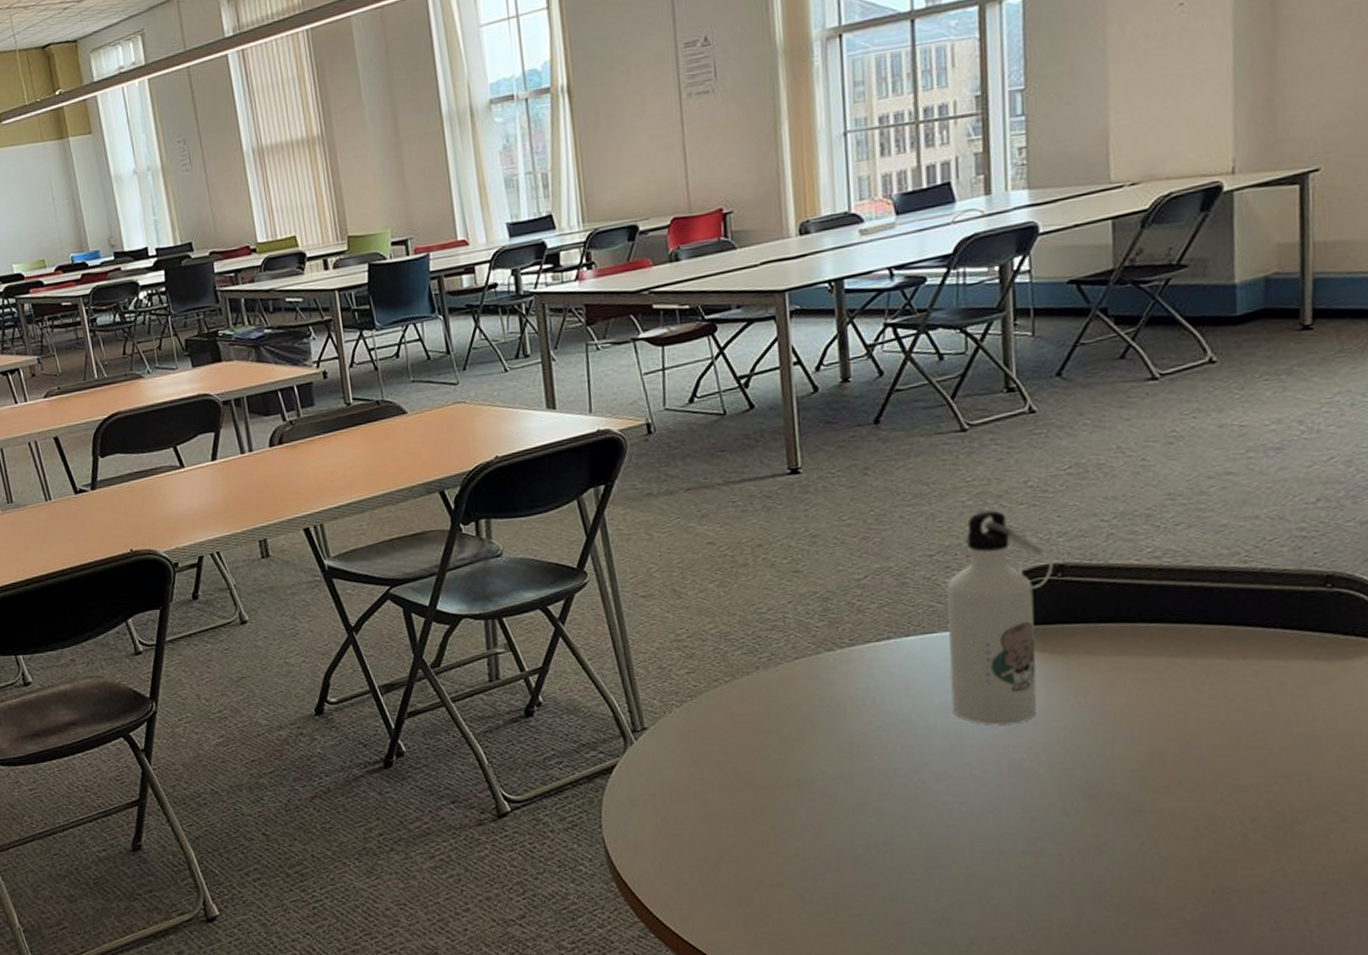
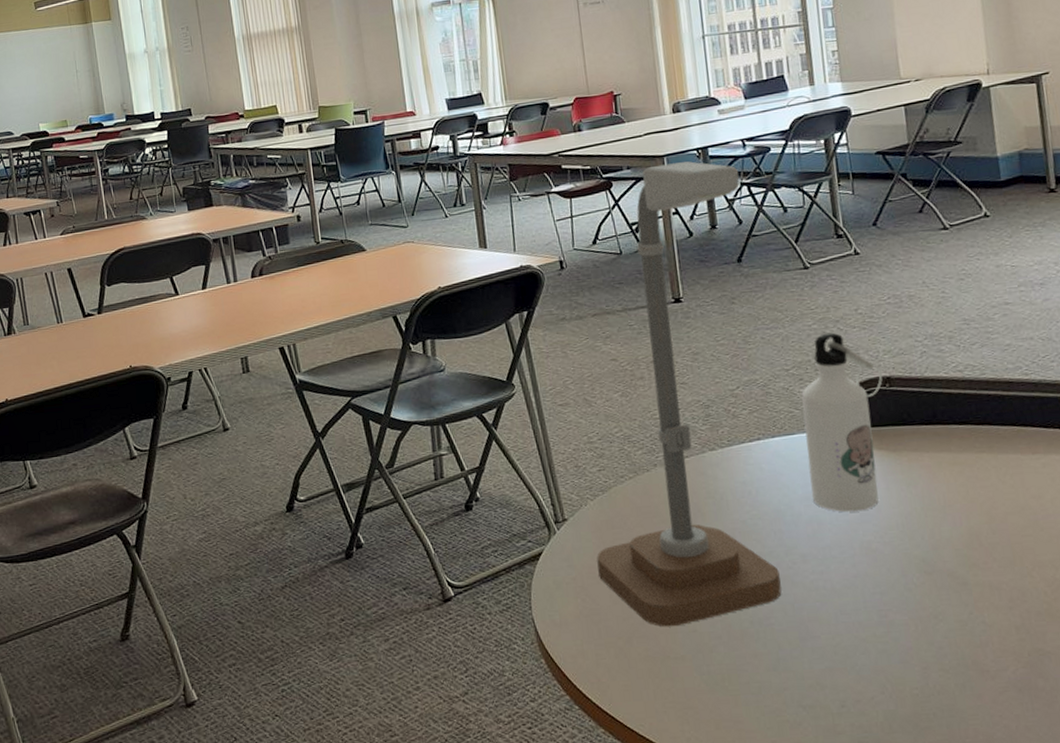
desk lamp: none [681,297,906,851] -> present [596,161,782,627]

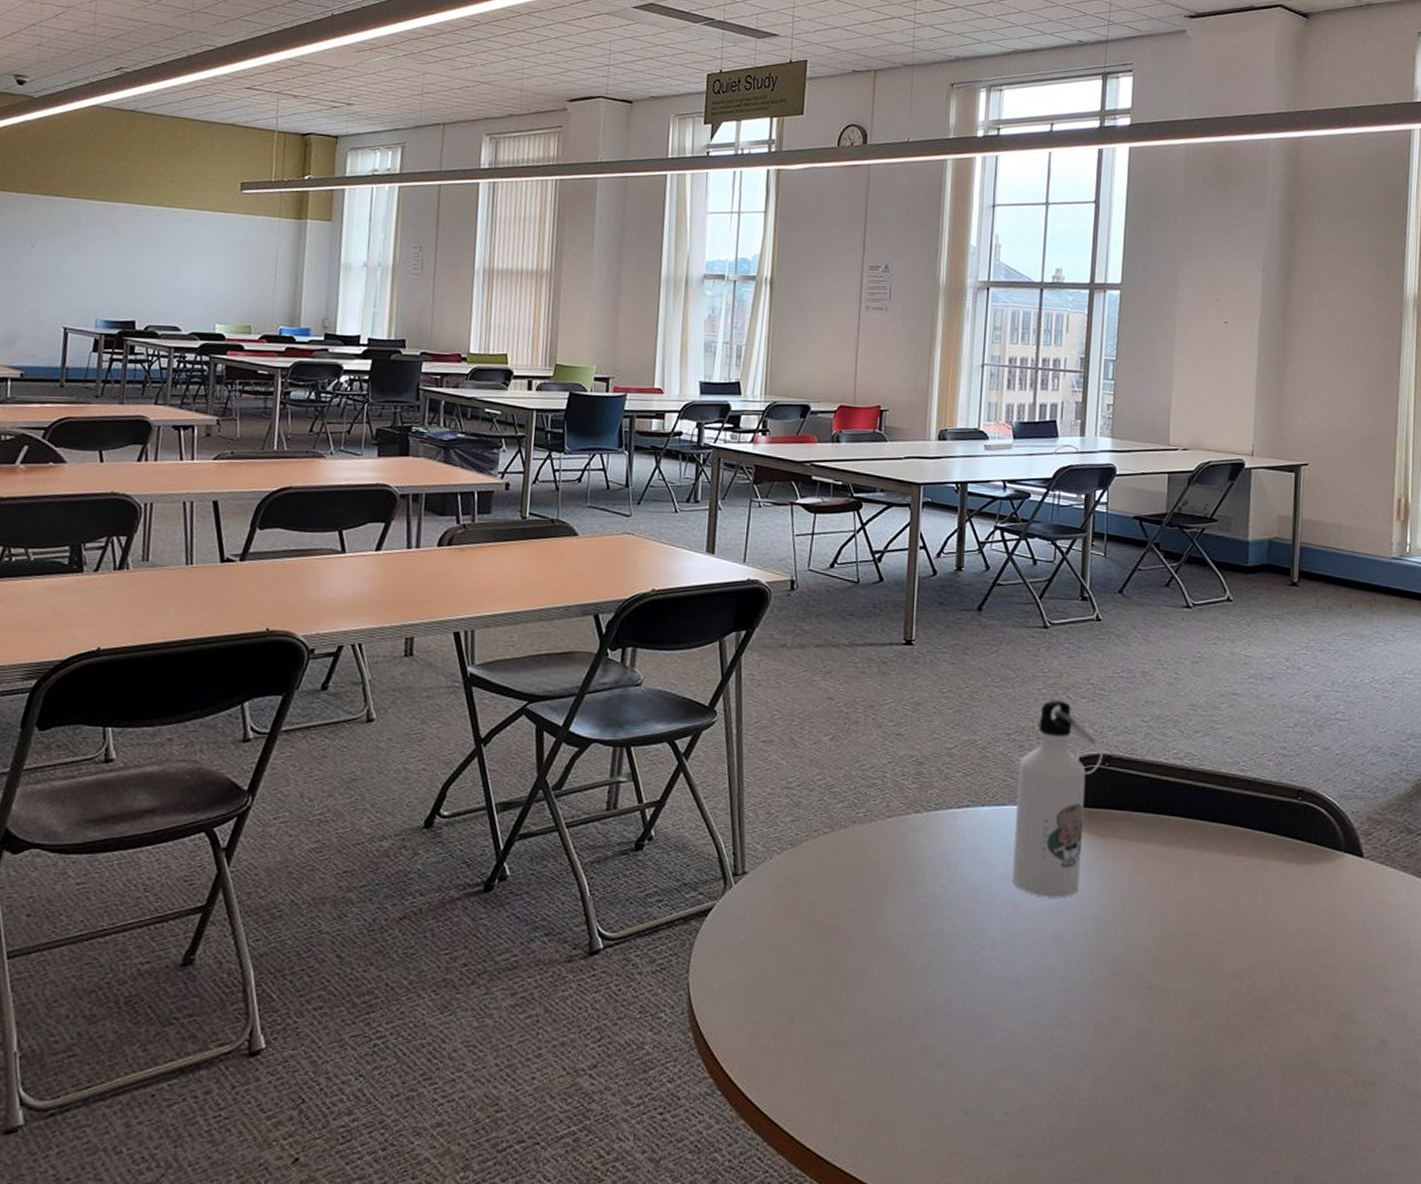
desk lamp: present [596,161,782,627] -> none [771,493,995,1008]

